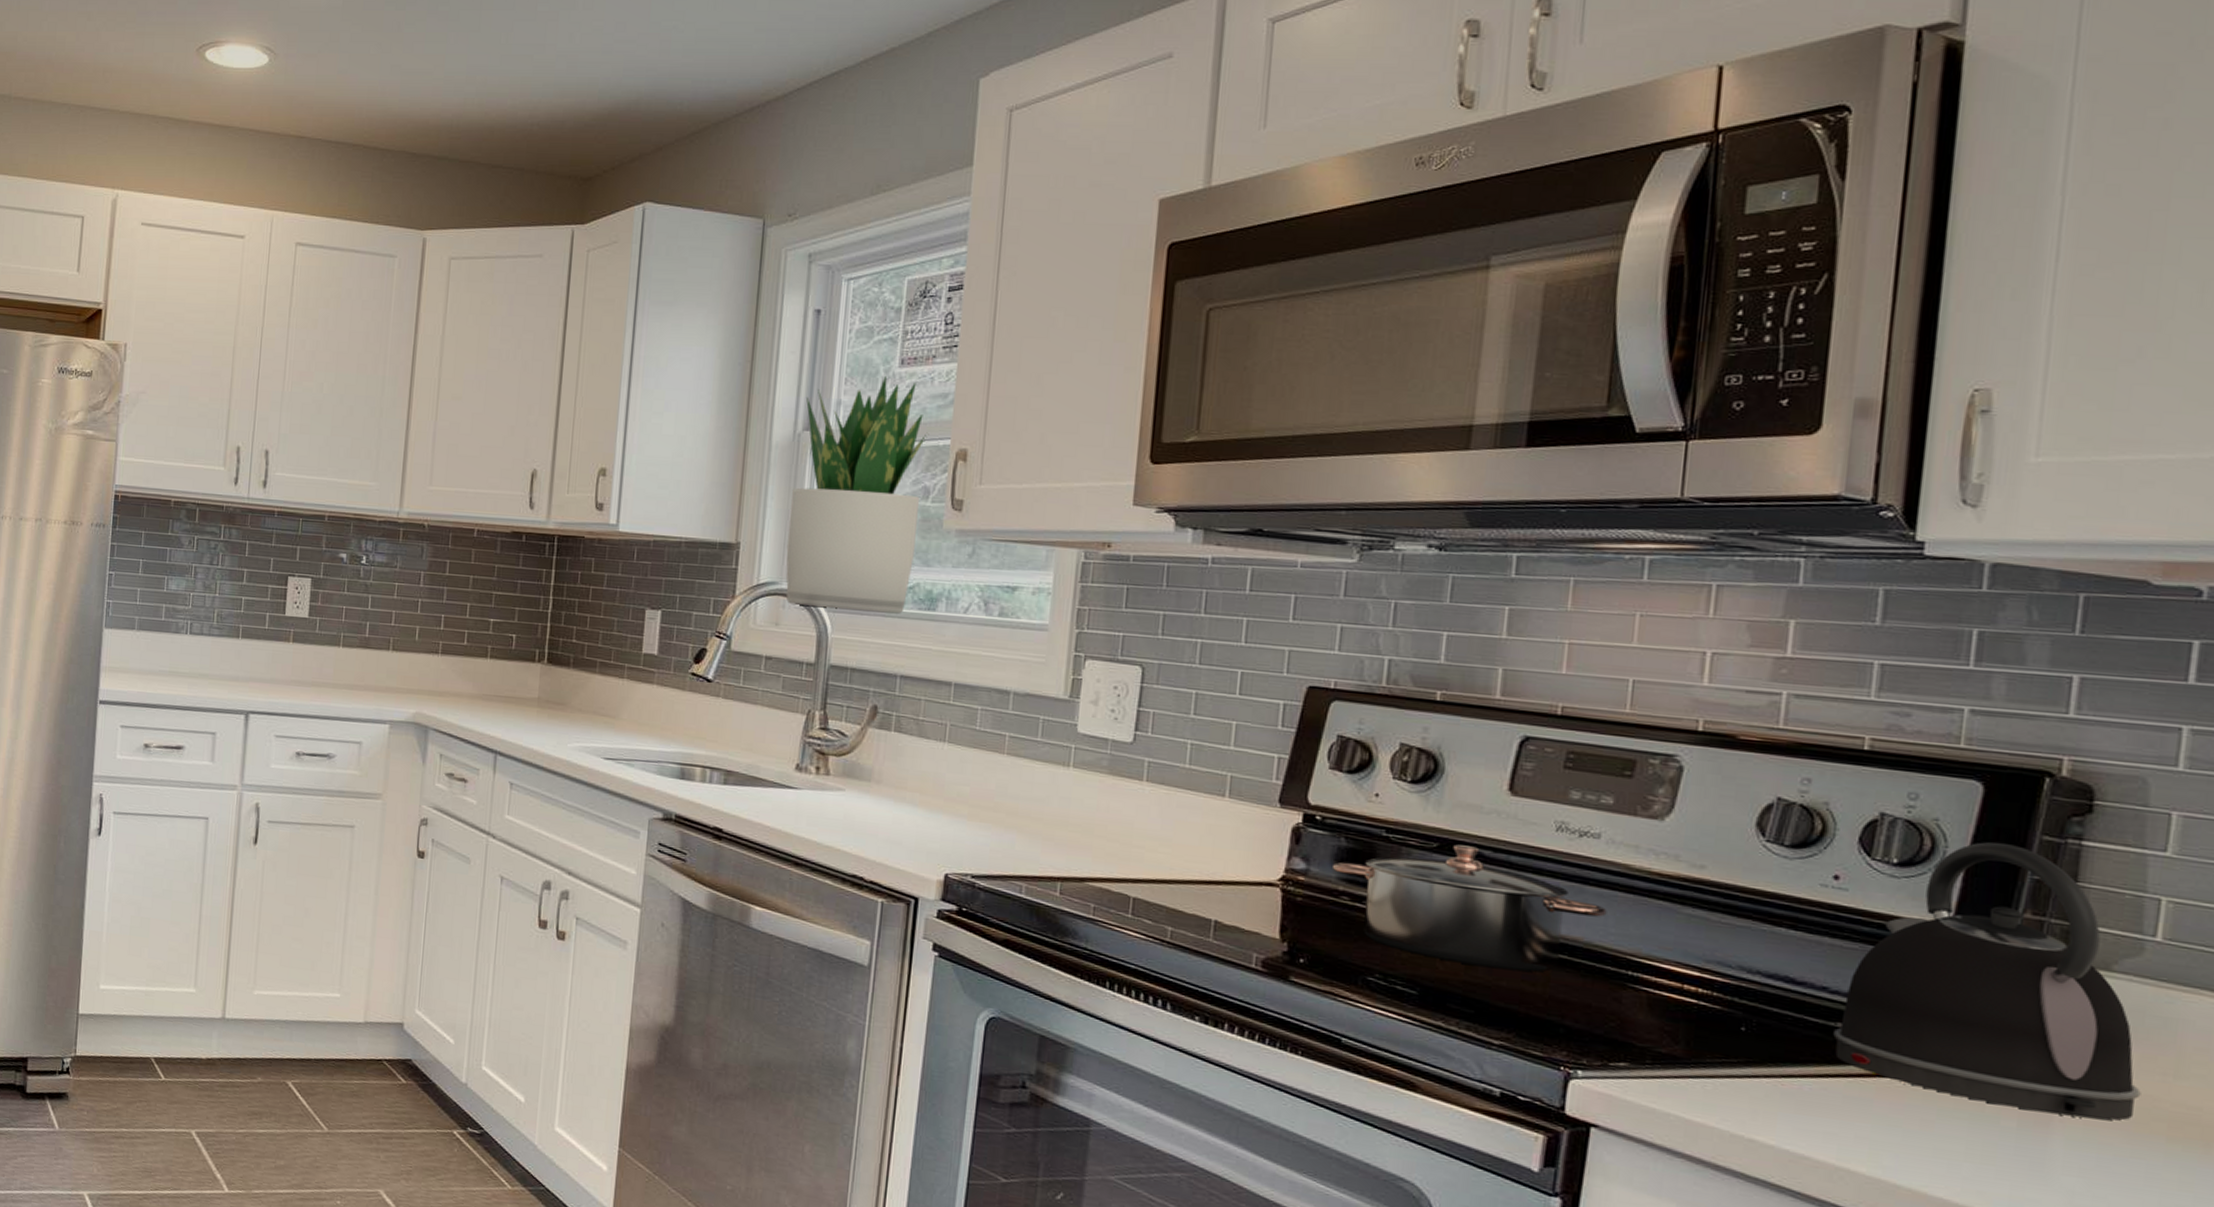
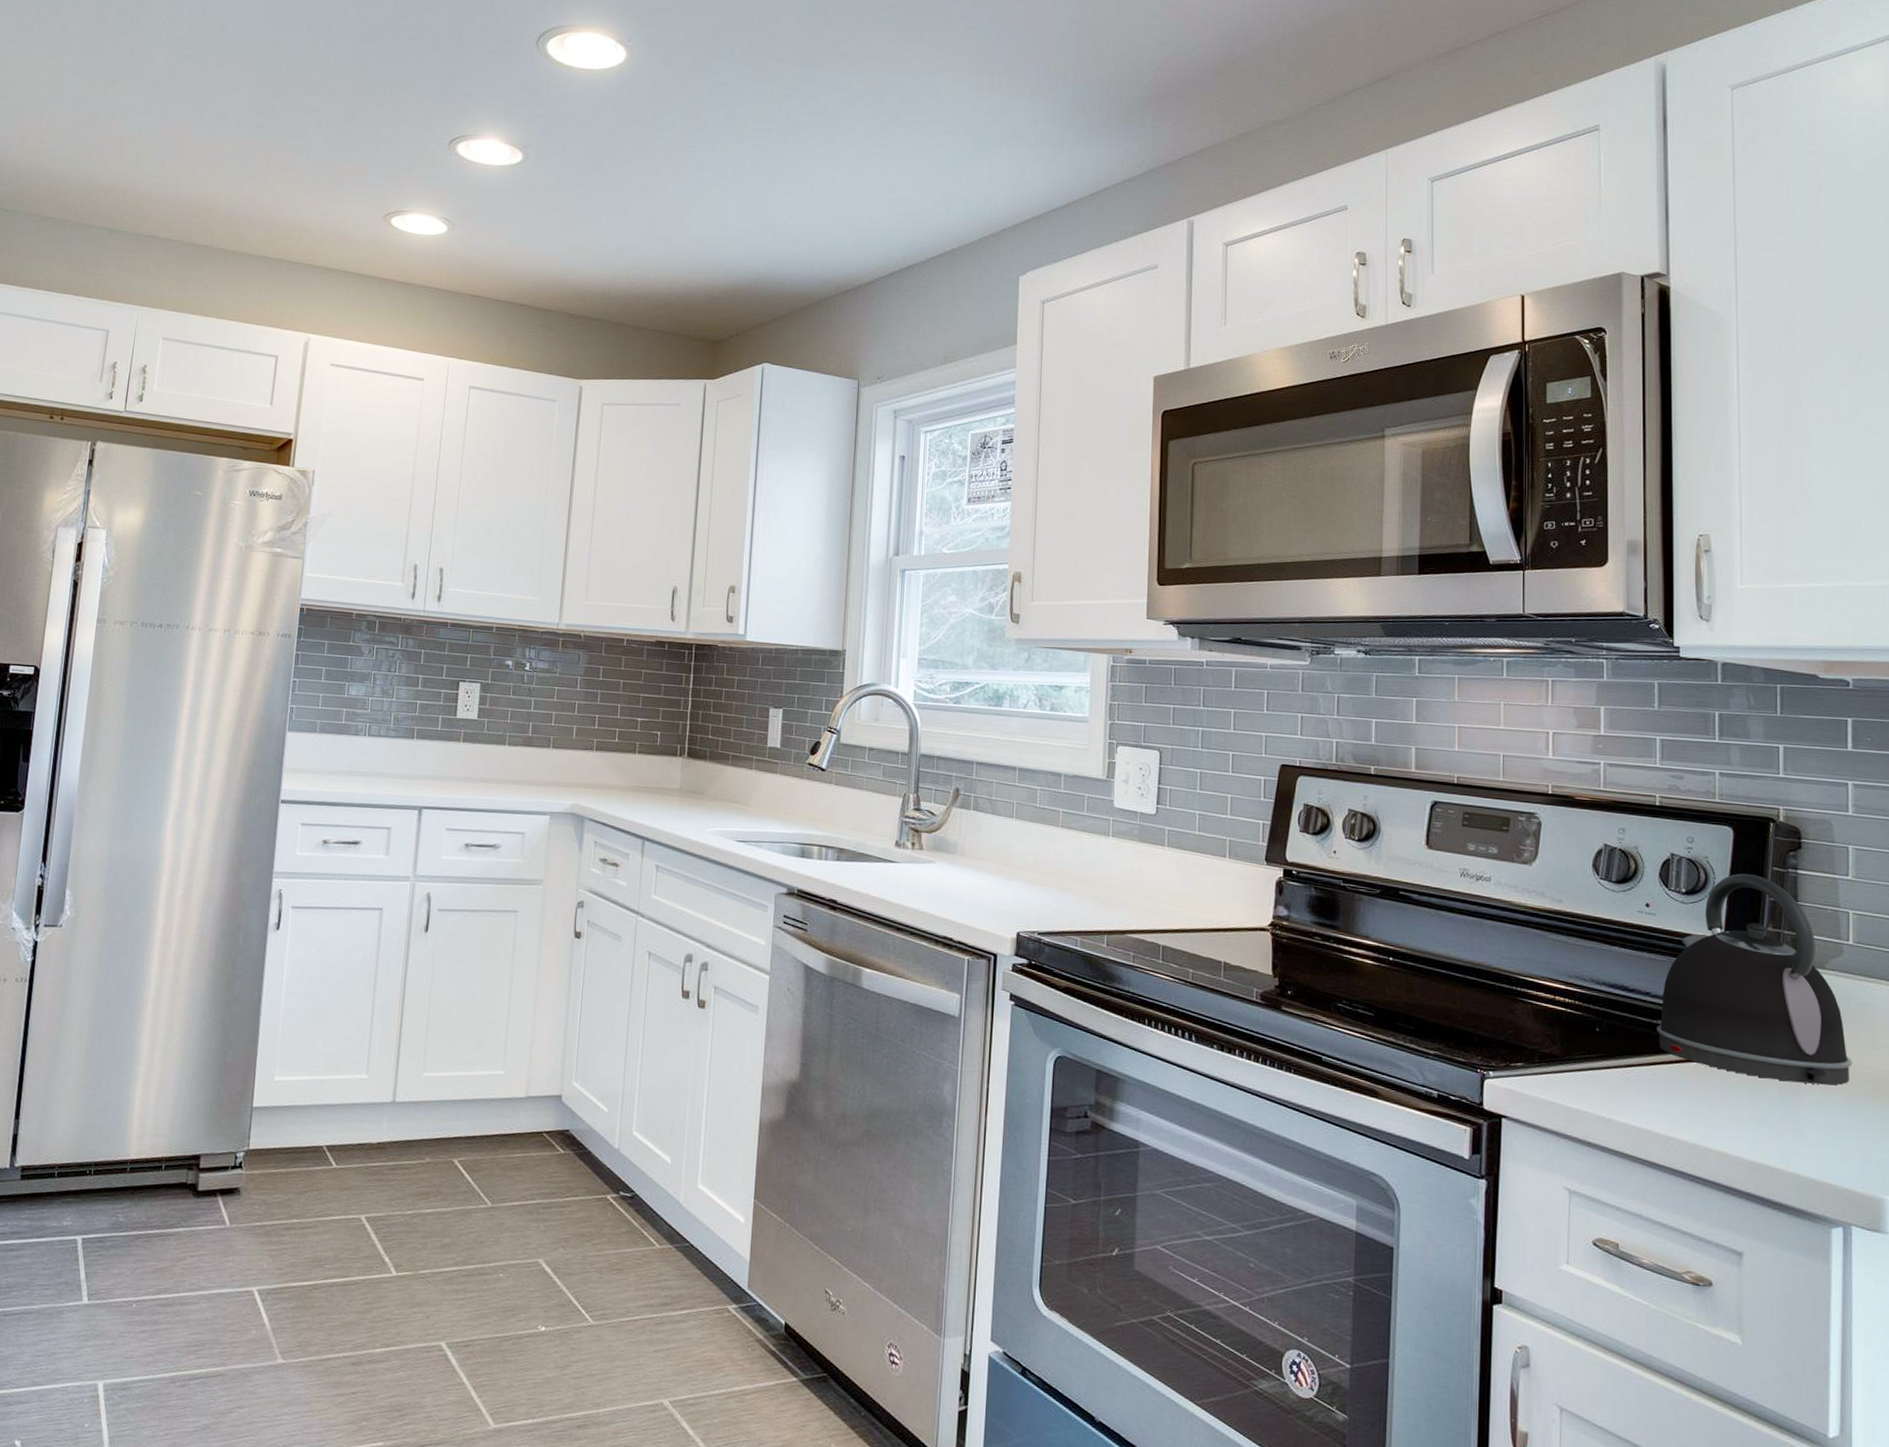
planter: present [785,375,929,614] -> none [883,511,992,710]
cooking pot: present [1333,844,1607,972] -> none [1307,890,1500,993]

